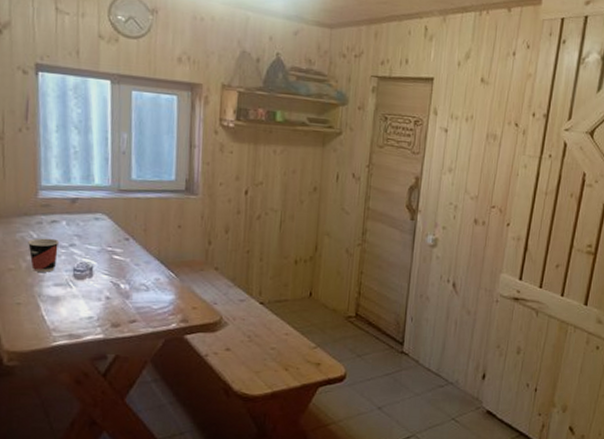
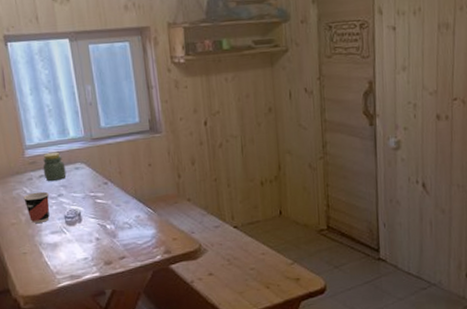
jar: none [56,197,84,229] -> present [42,151,67,181]

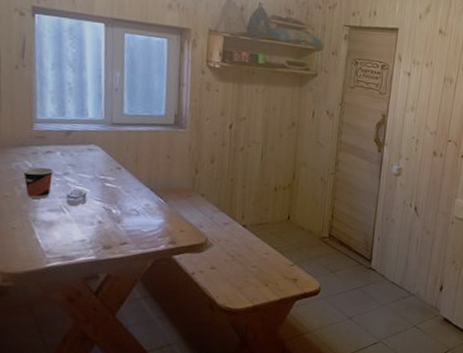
jar: present [42,151,67,181] -> none [51,129,78,159]

